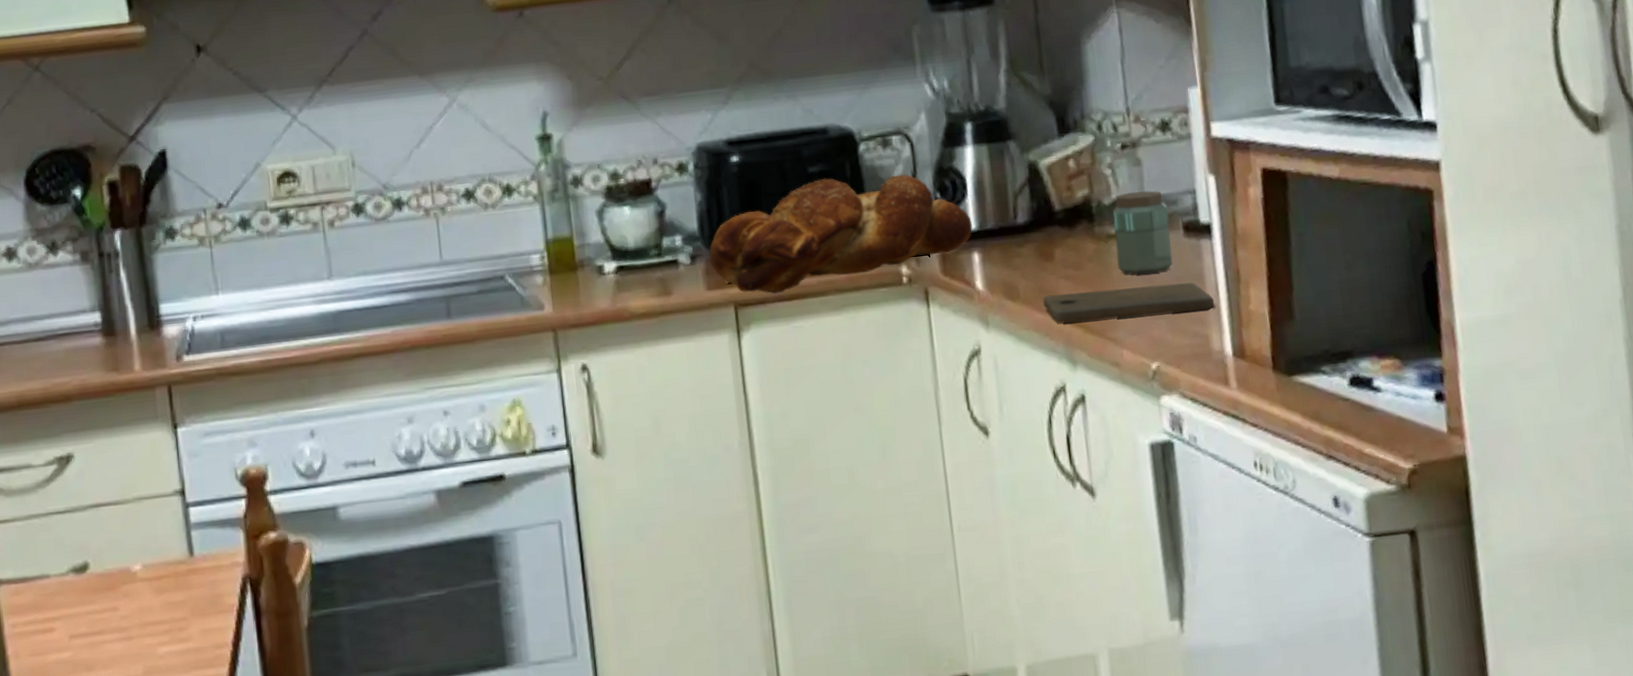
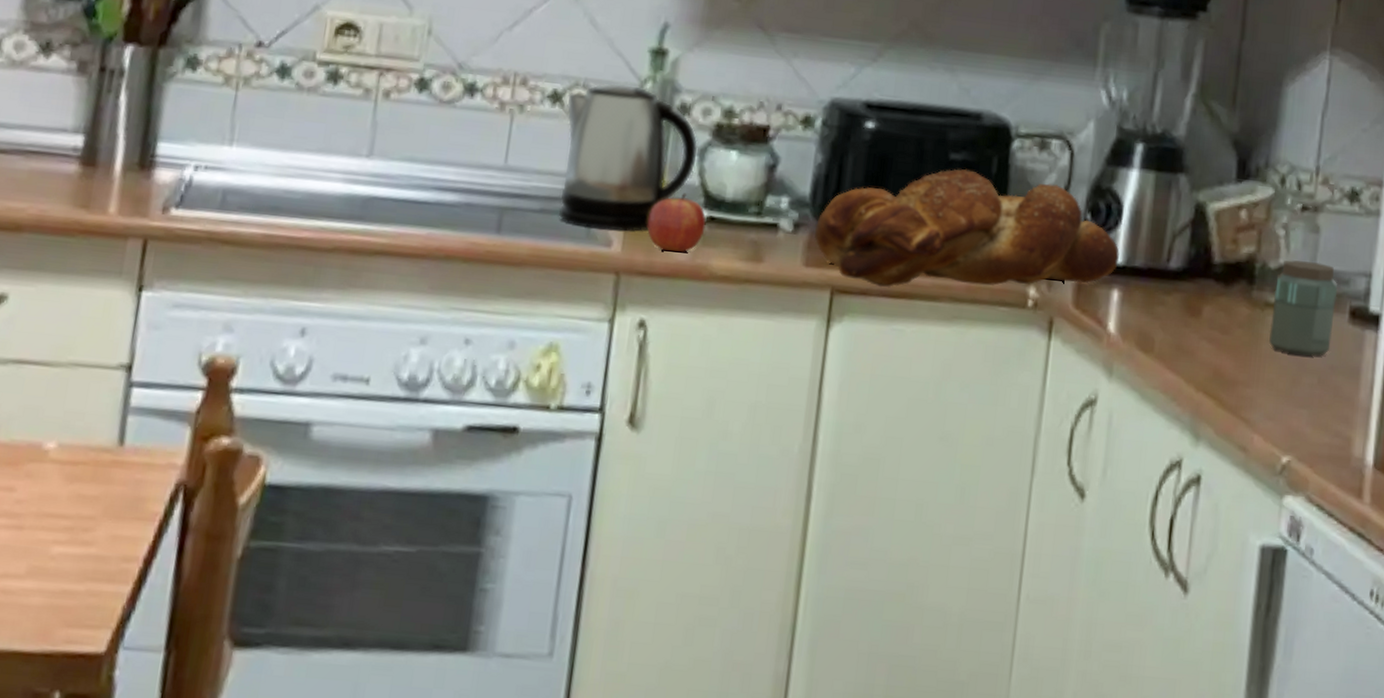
kettle: none [477,170,597,297] -> present [559,83,698,231]
fruit: none [568,251,618,303] -> present [647,193,706,252]
cutting board: present [1043,282,1215,324] -> none [1178,355,1367,410]

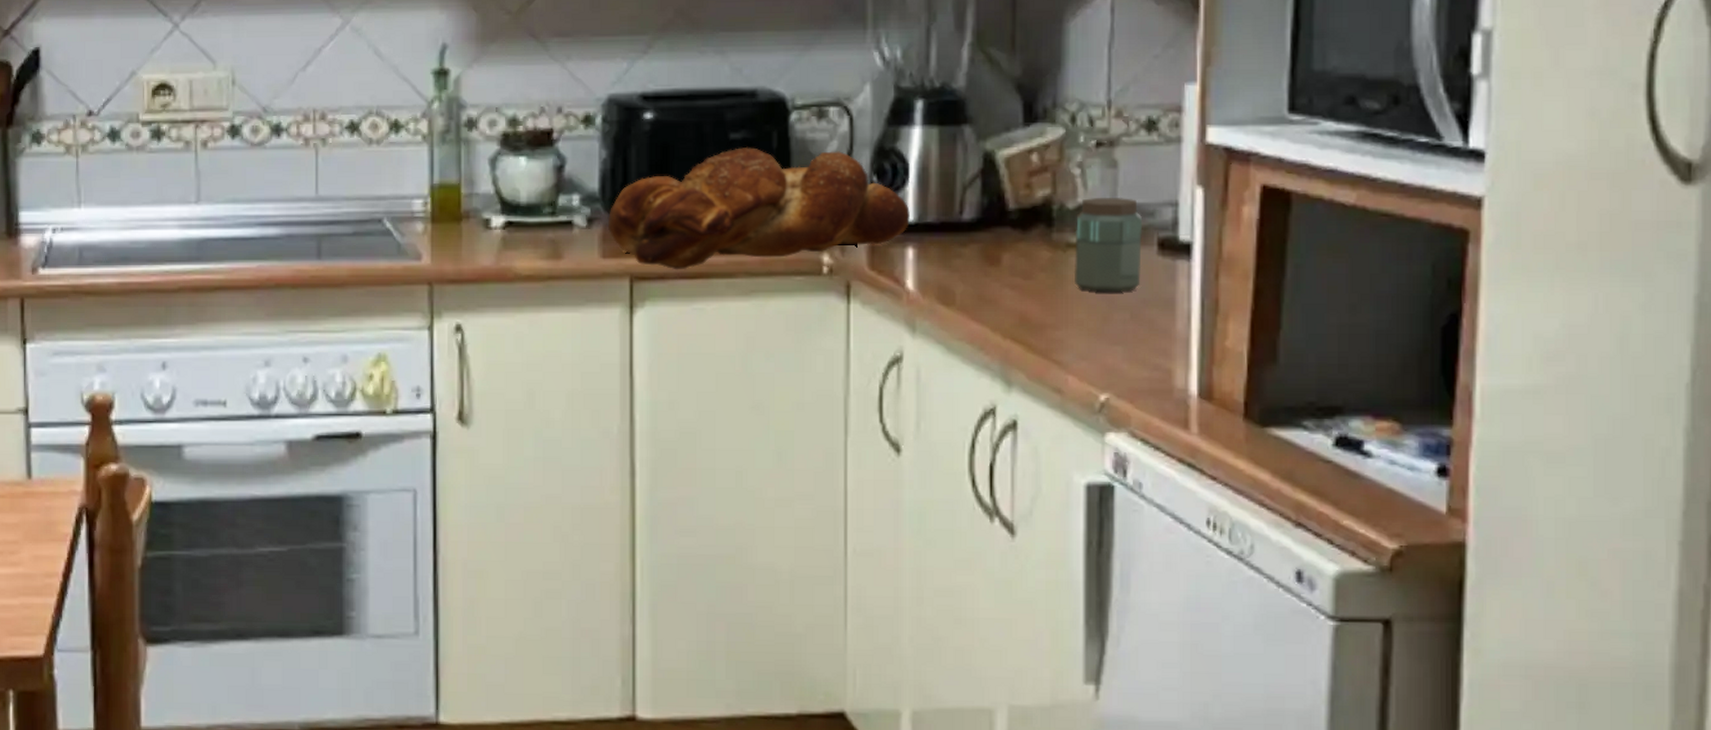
kettle: present [559,83,698,231] -> none [363,107,489,243]
fruit: present [647,193,706,252] -> none [451,202,505,258]

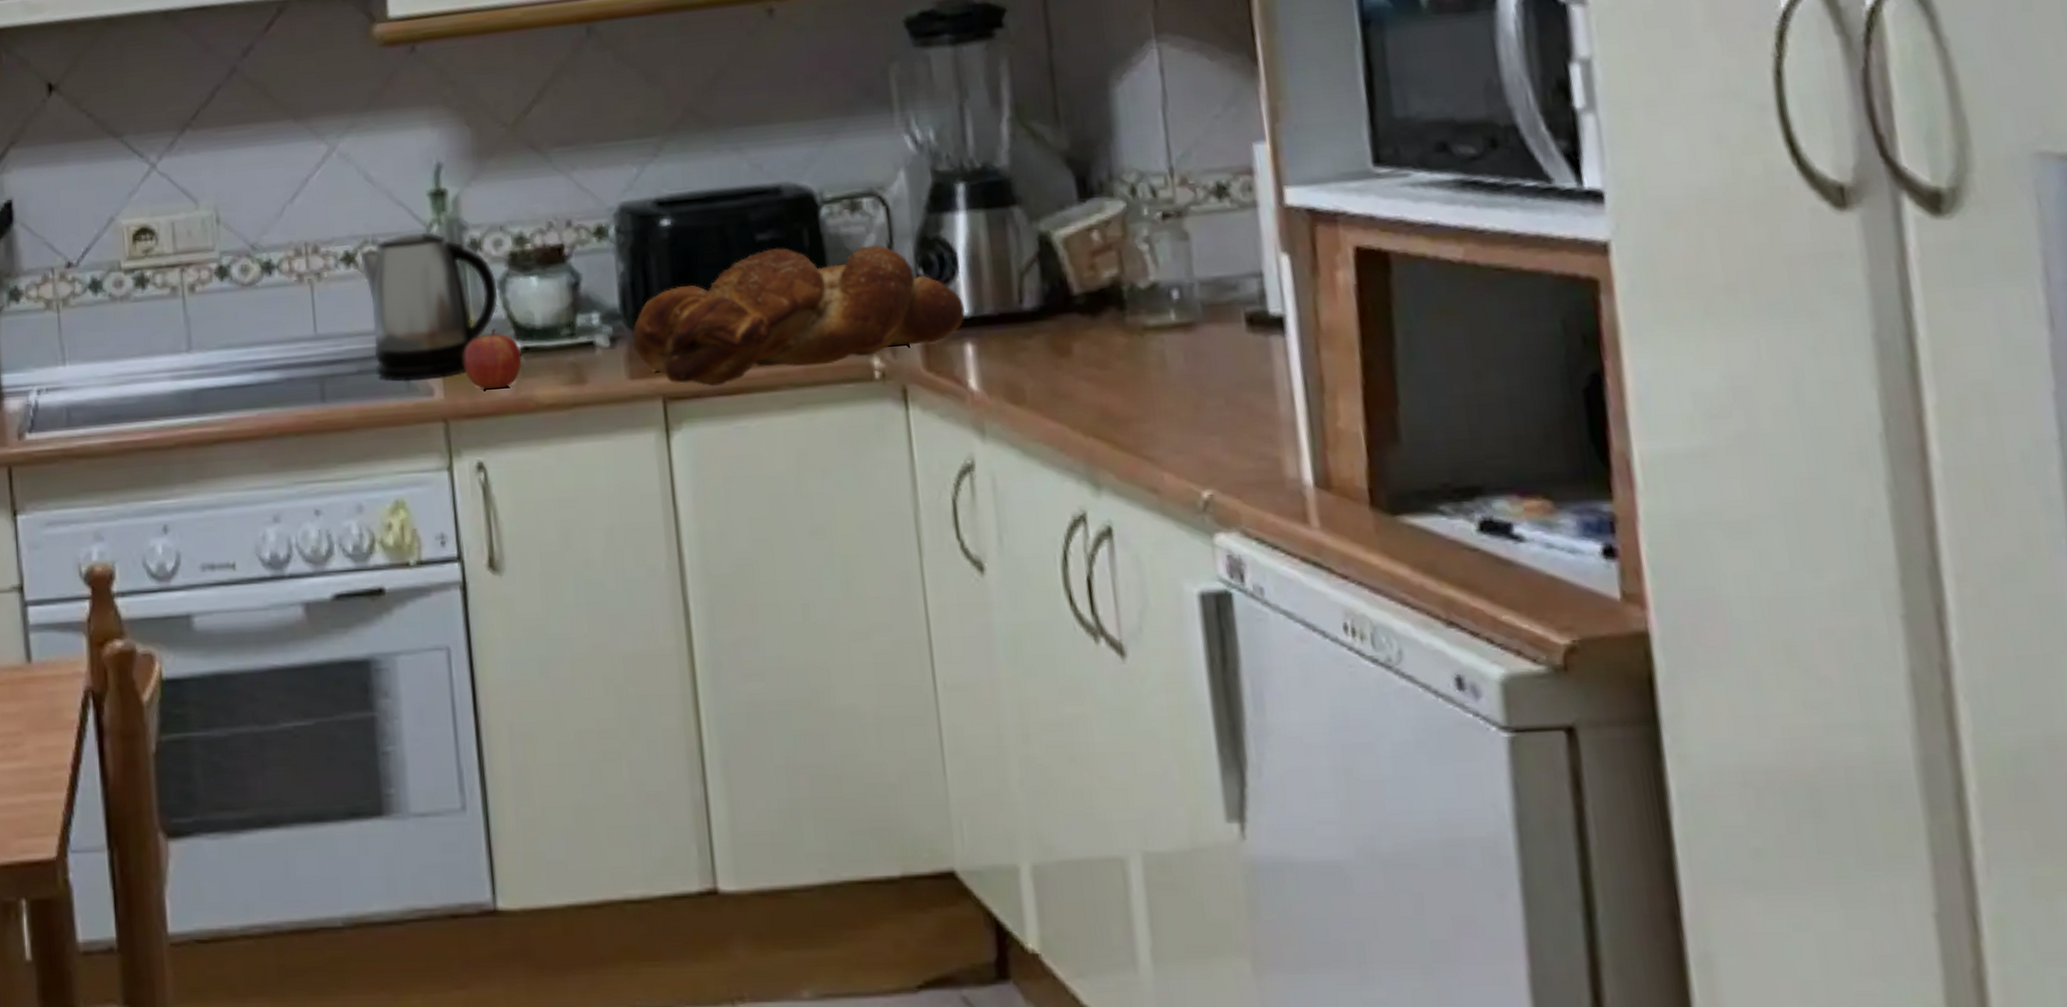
kettle: none [363,107,489,243] -> present [359,231,499,379]
fruit: none [451,202,505,258] -> present [463,328,522,390]
peanut butter: present [1073,198,1143,293] -> none [1150,272,1232,379]

